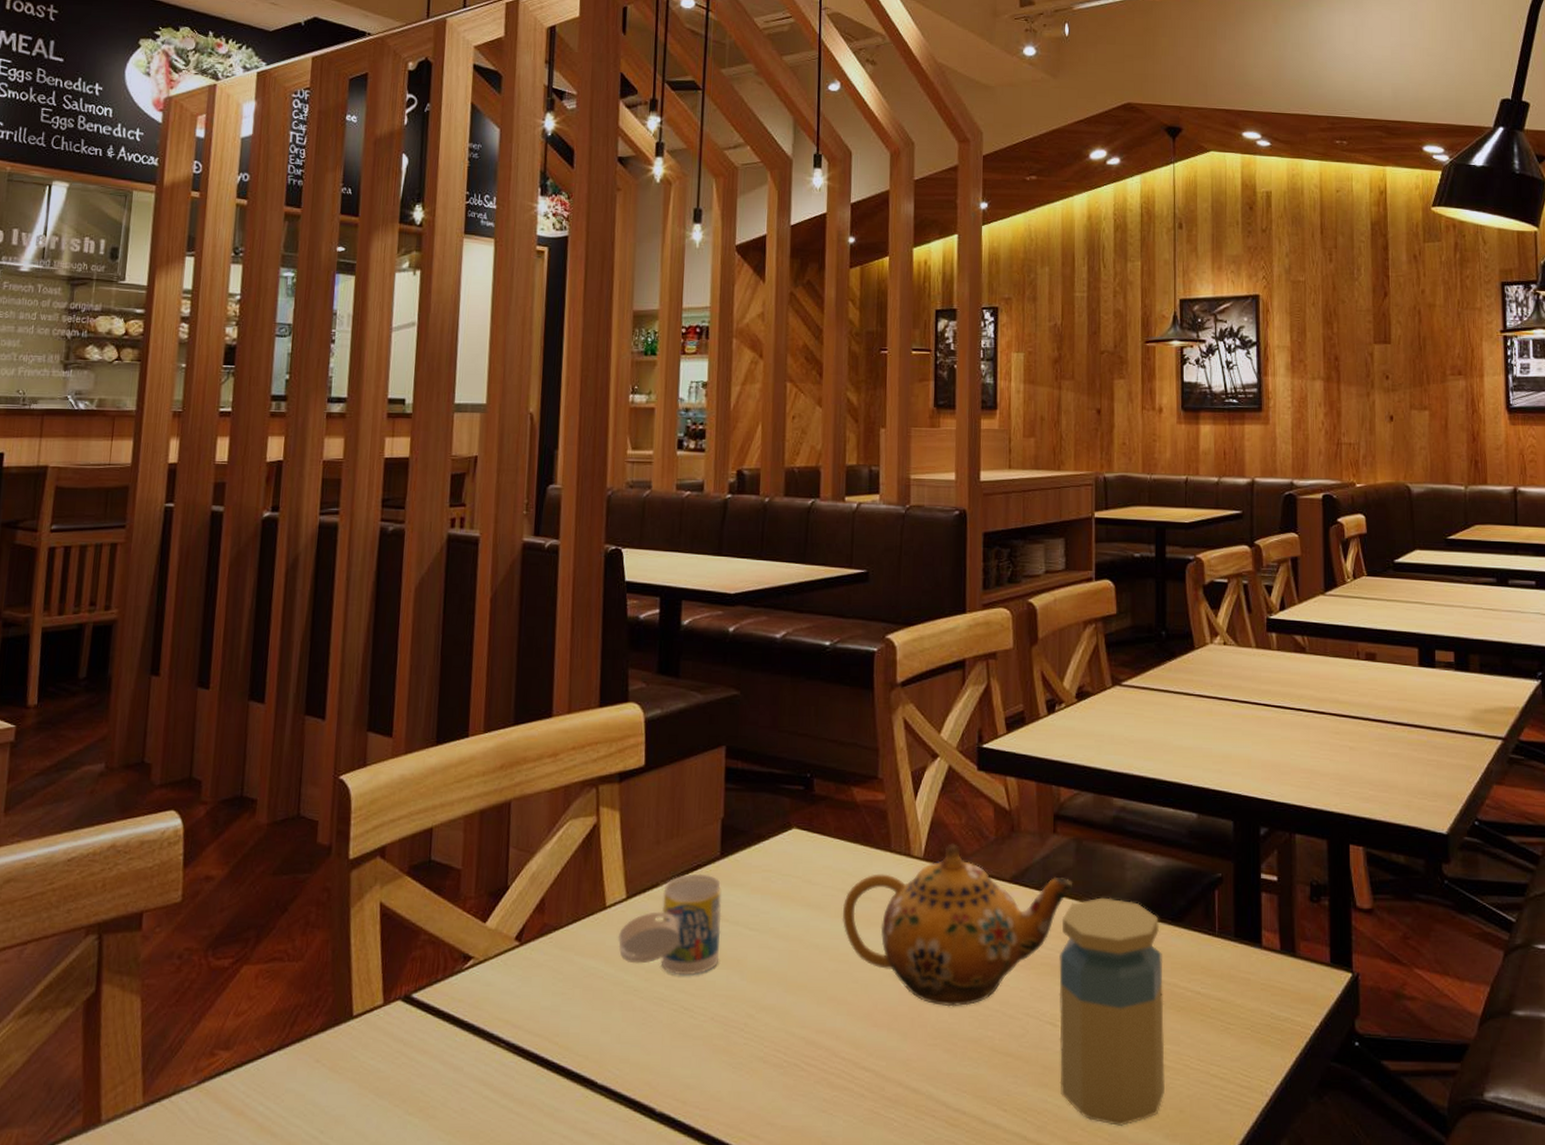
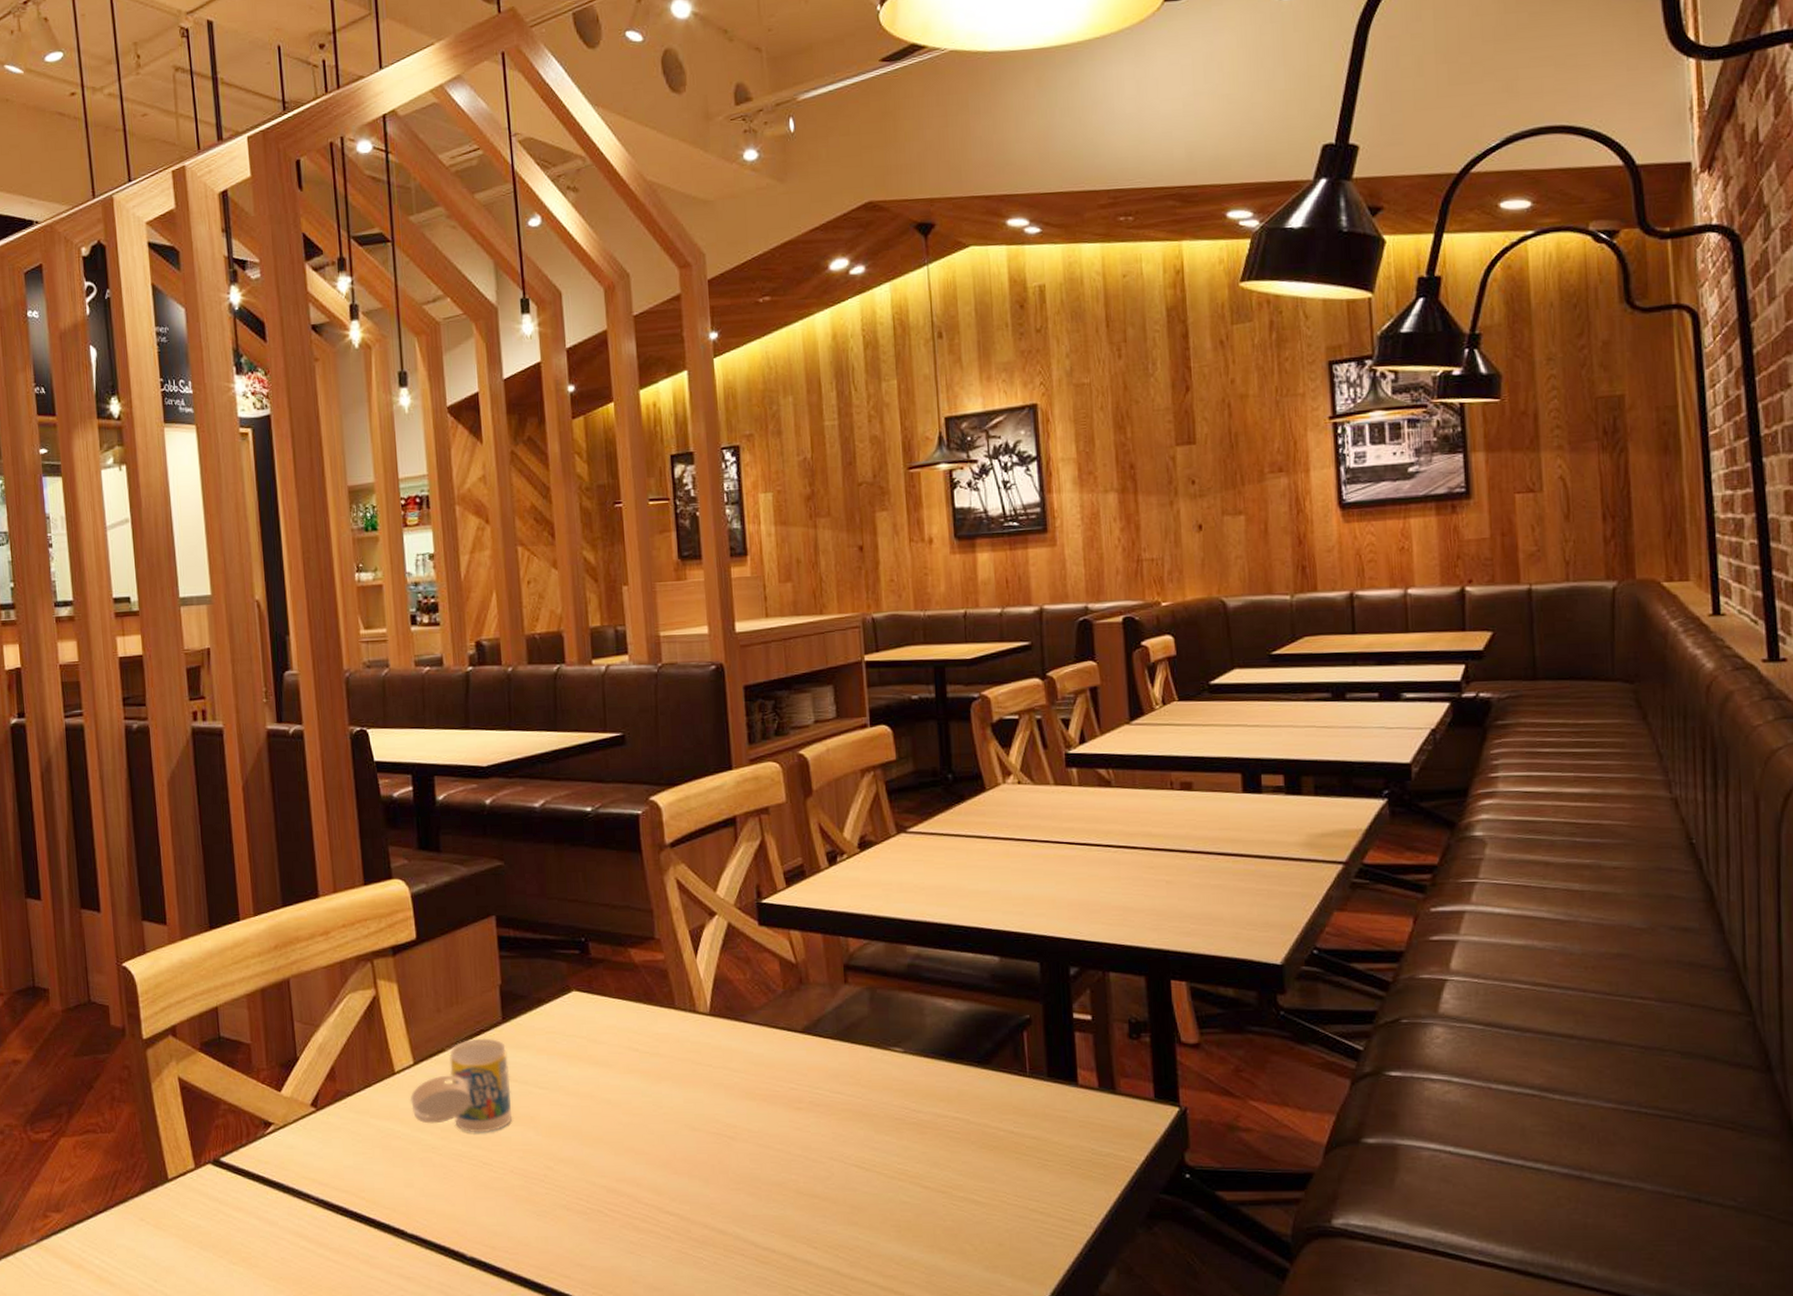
teapot: present [842,843,1072,1007] -> none [631,998,869,1154]
jar: present [1059,897,1165,1126] -> none [860,1043,981,1260]

